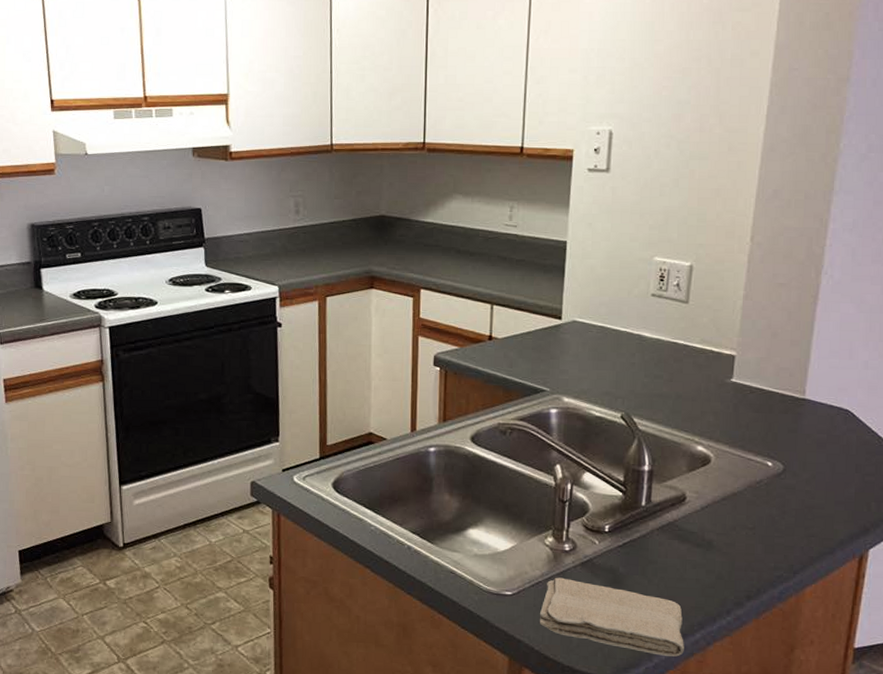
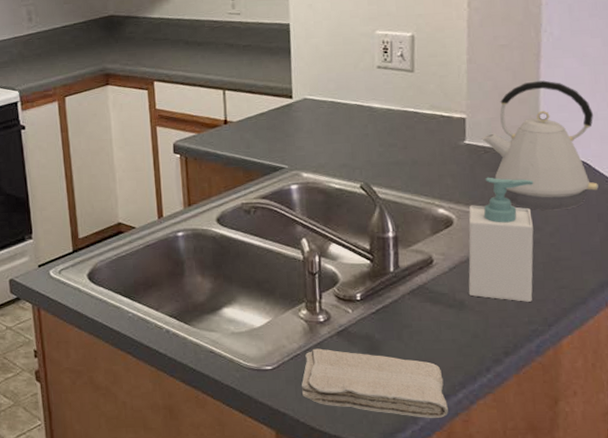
soap bottle: none [718,417,796,548] -> present [468,177,534,302]
kettle: none [749,323,863,458] -> present [482,80,599,211]

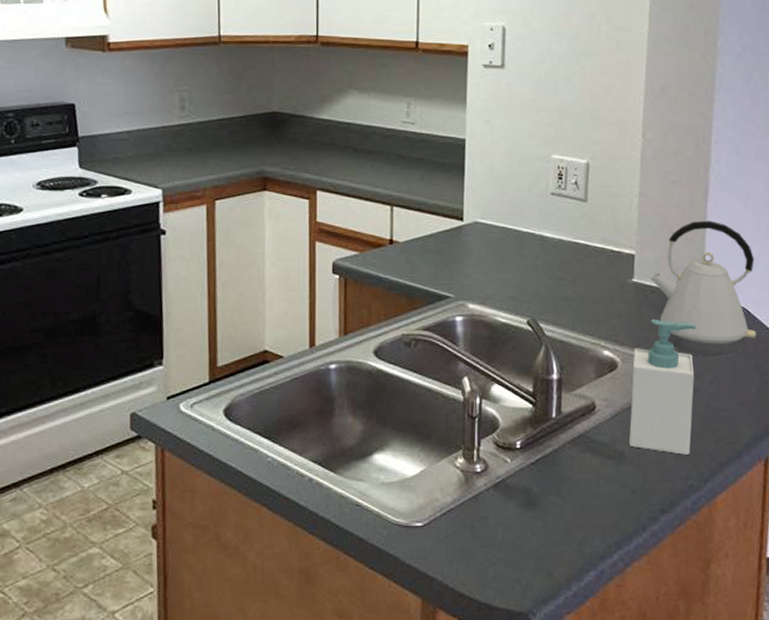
washcloth: present [301,348,448,418] -> none [452,502,603,583]

